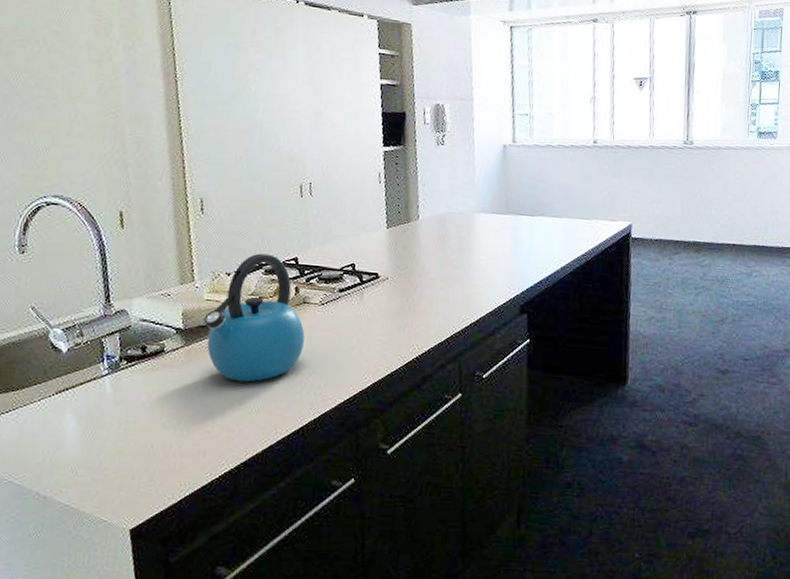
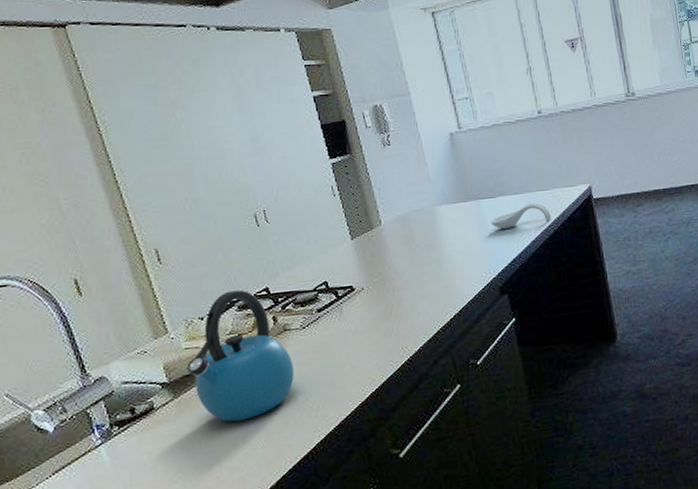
spoon rest: none [524,229,587,251] -> present [490,203,552,229]

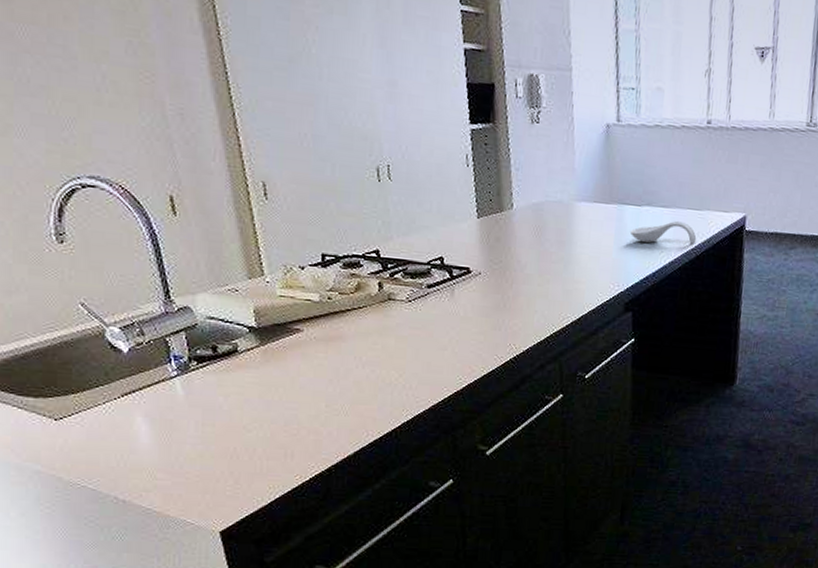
kettle: present [187,289,294,422] -> none [279,244,392,384]

